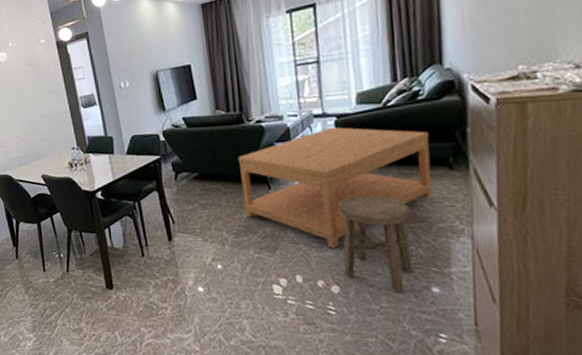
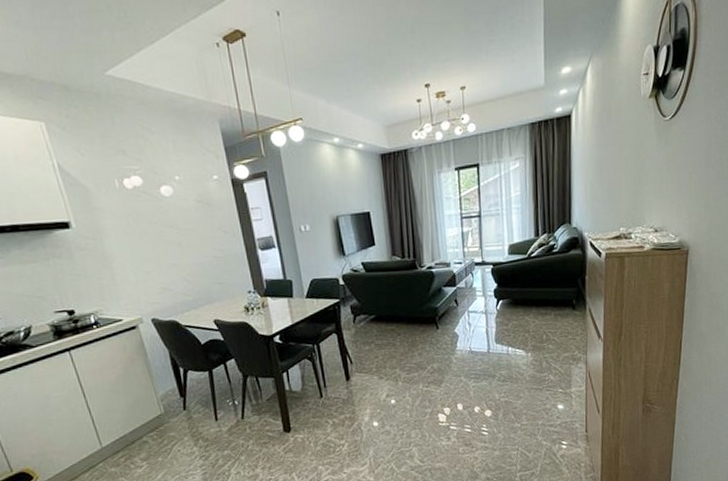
coffee table: present [237,126,433,248] -> none [411,273,561,378]
stool: present [339,195,413,292] -> none [493,332,546,411]

